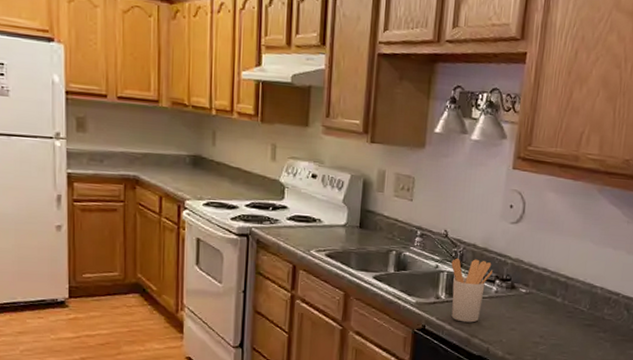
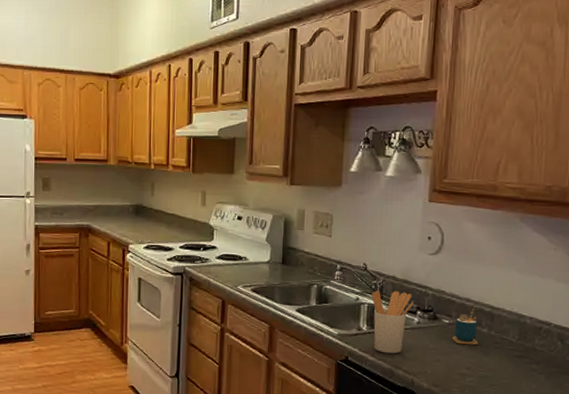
cup: none [528,275,553,315] -> present [452,305,479,345]

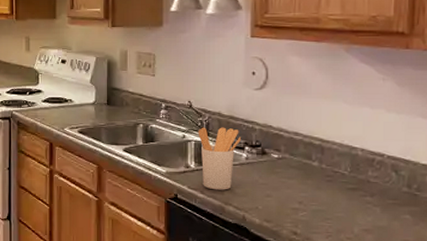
cup: present [452,305,479,345] -> none [282,139,310,179]

